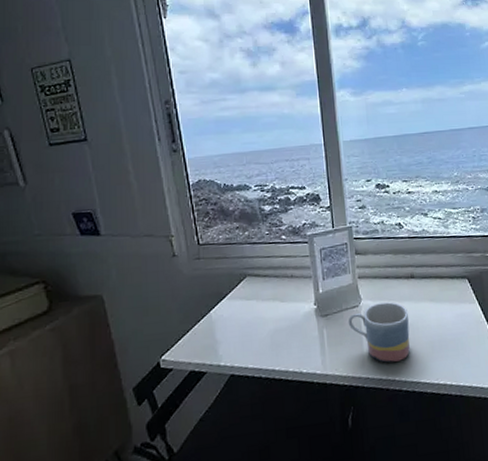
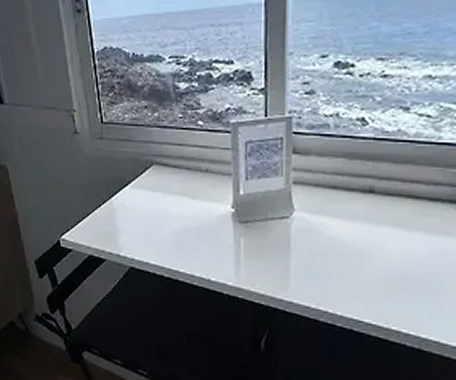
mug: present [348,302,410,364] -> none [272,218,359,293]

